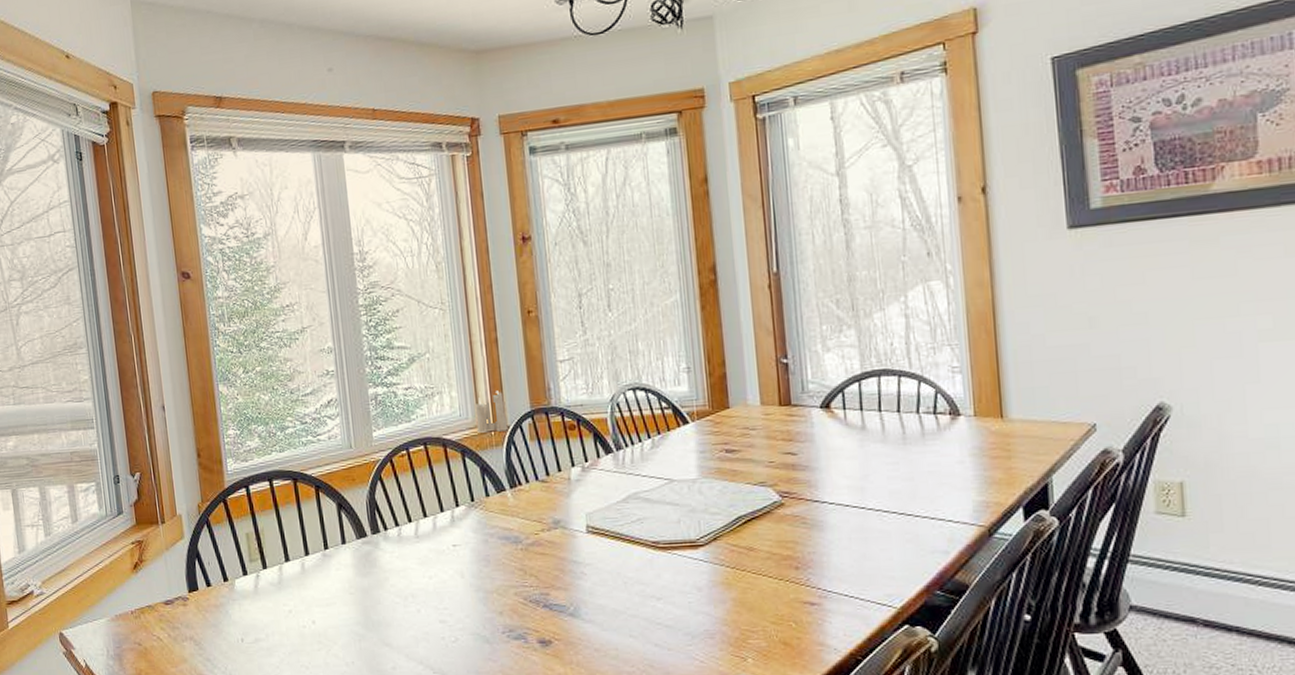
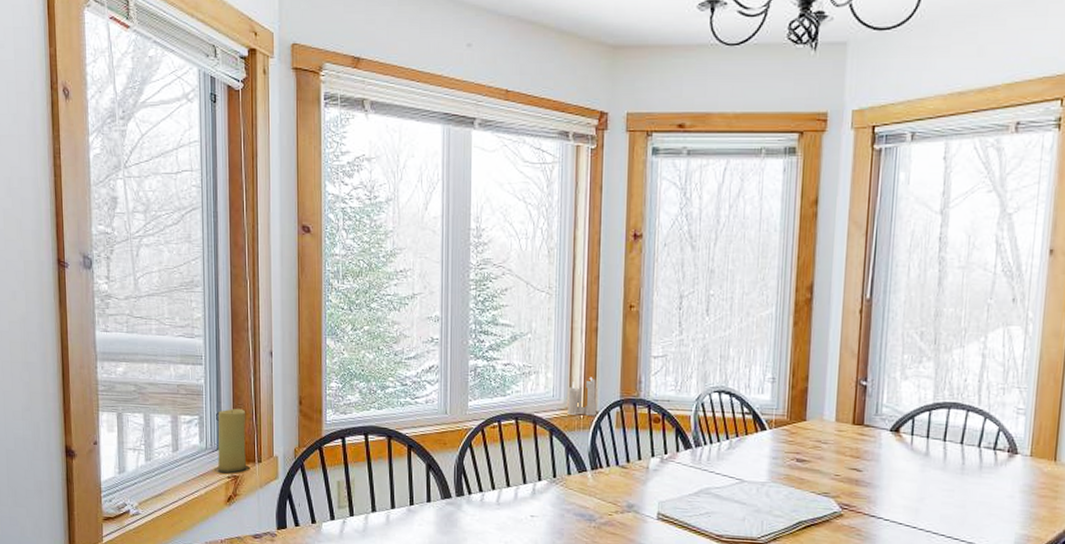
candle: none [115,470,155,542] -> present [212,409,251,476]

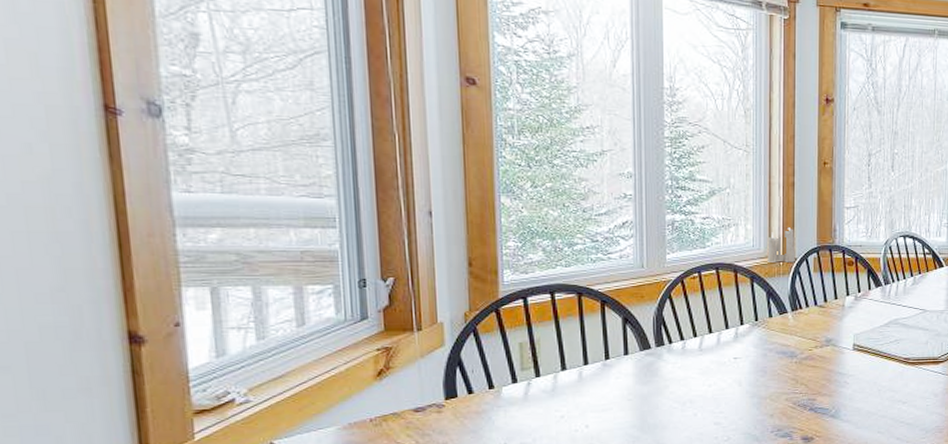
candle: present [212,409,251,476] -> none [355,275,408,349]

